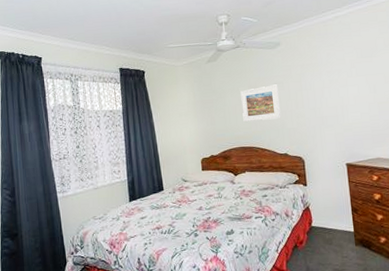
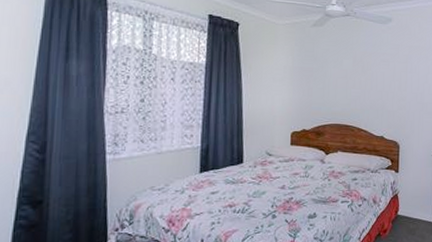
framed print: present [240,84,281,122] -> none [343,62,384,99]

